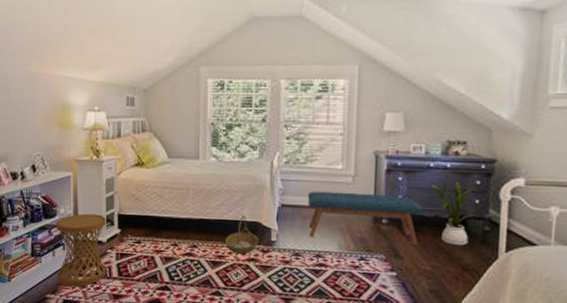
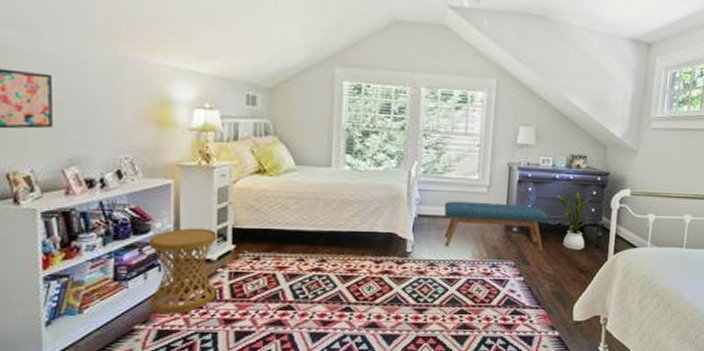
basket: present [225,215,259,254] -> none [358,226,393,267]

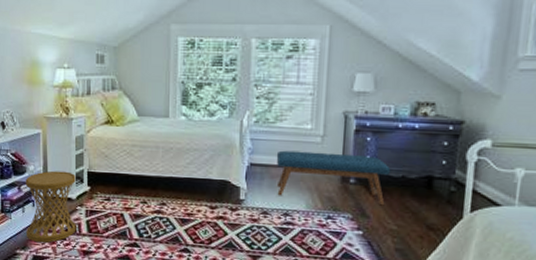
house plant: present [555,187,590,250] -> none [398,136,440,206]

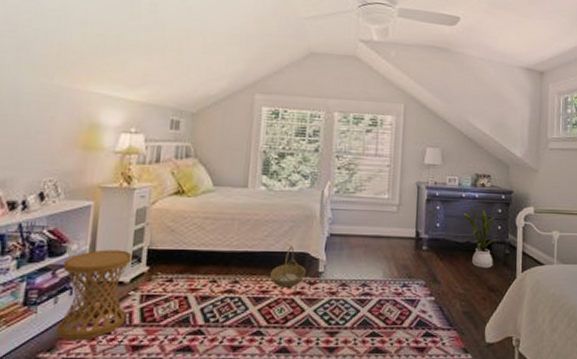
basket: none [194,173,227,212] -> present [270,246,306,288]
bench: present [276,150,391,206] -> none [355,220,457,271]
house plant: none [398,136,440,206] -> present [462,205,497,268]

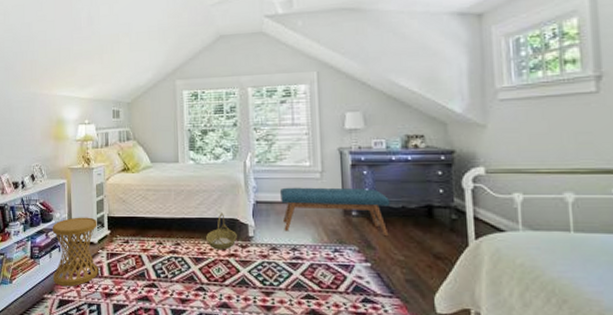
bench: none [355,220,457,271] -> present [279,187,391,237]
house plant: present [462,205,497,268] -> none [394,168,439,235]

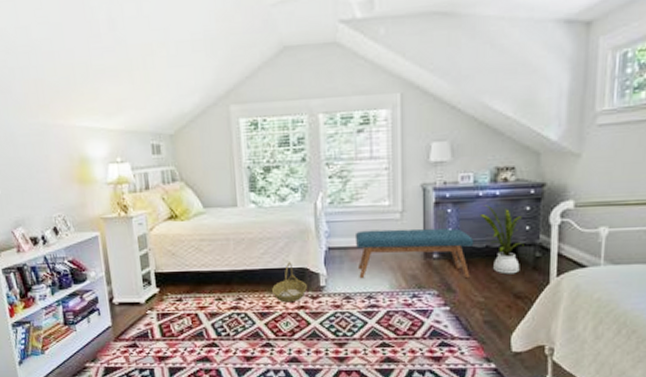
side table: present [52,217,99,287] -> none [87,274,149,353]
house plant: none [394,168,439,235] -> present [480,205,524,275]

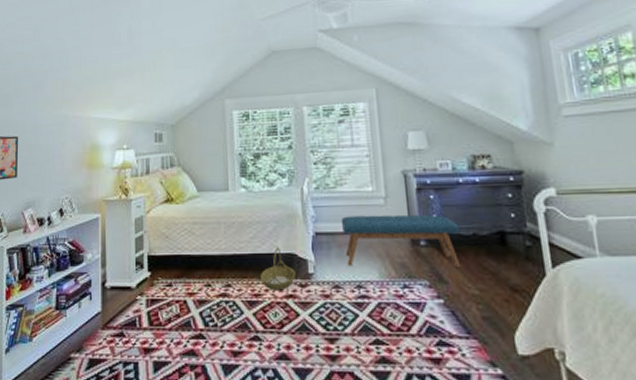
house plant: present [480,205,524,275] -> none [462,191,512,265]

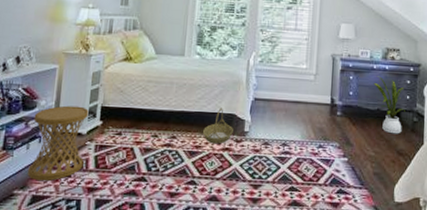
side table: none [82,257,137,343] -> present [28,105,89,181]
bench: present [341,214,461,268] -> none [277,86,369,135]
house plant: none [462,191,512,265] -> present [373,76,405,134]

